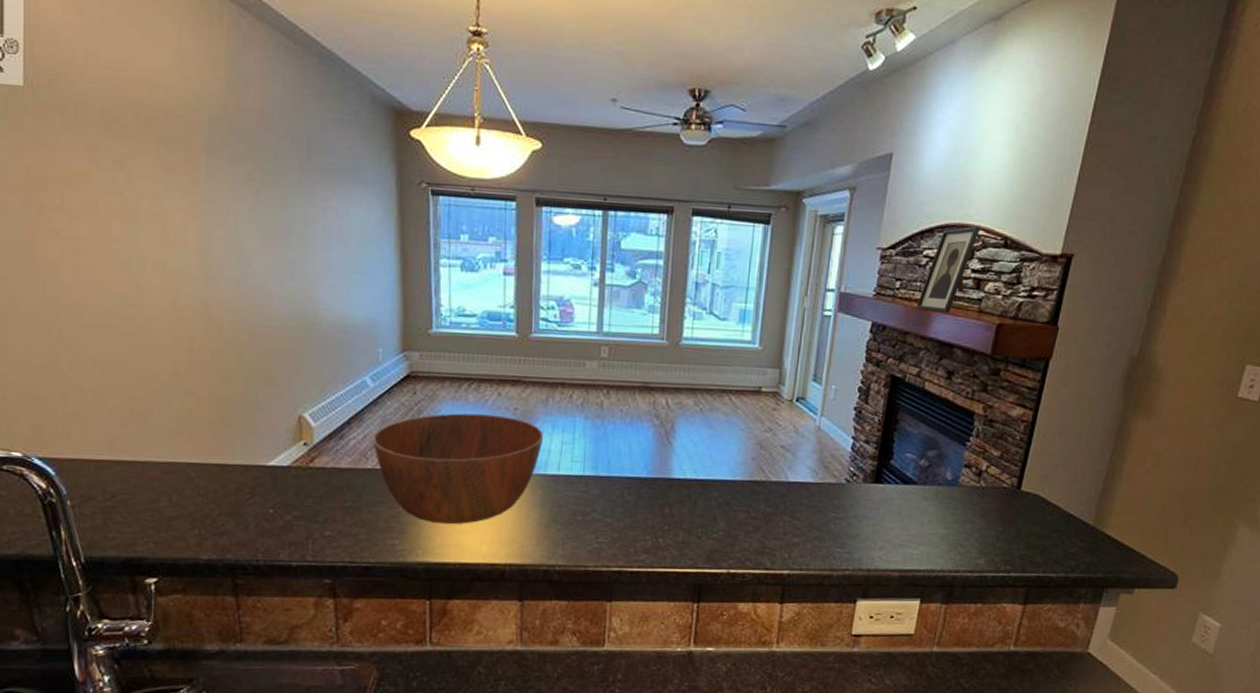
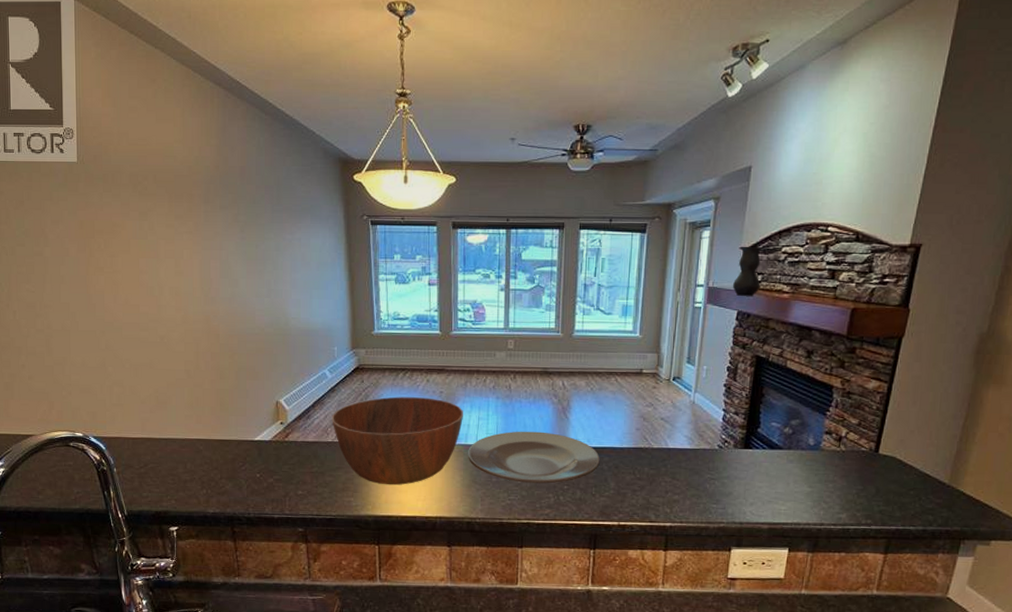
plate: none [546,458,708,523] -> present [467,431,600,484]
vase: none [867,246,903,307] -> present [732,246,764,297]
picture frame: present [915,225,981,313] -> none [776,224,834,301]

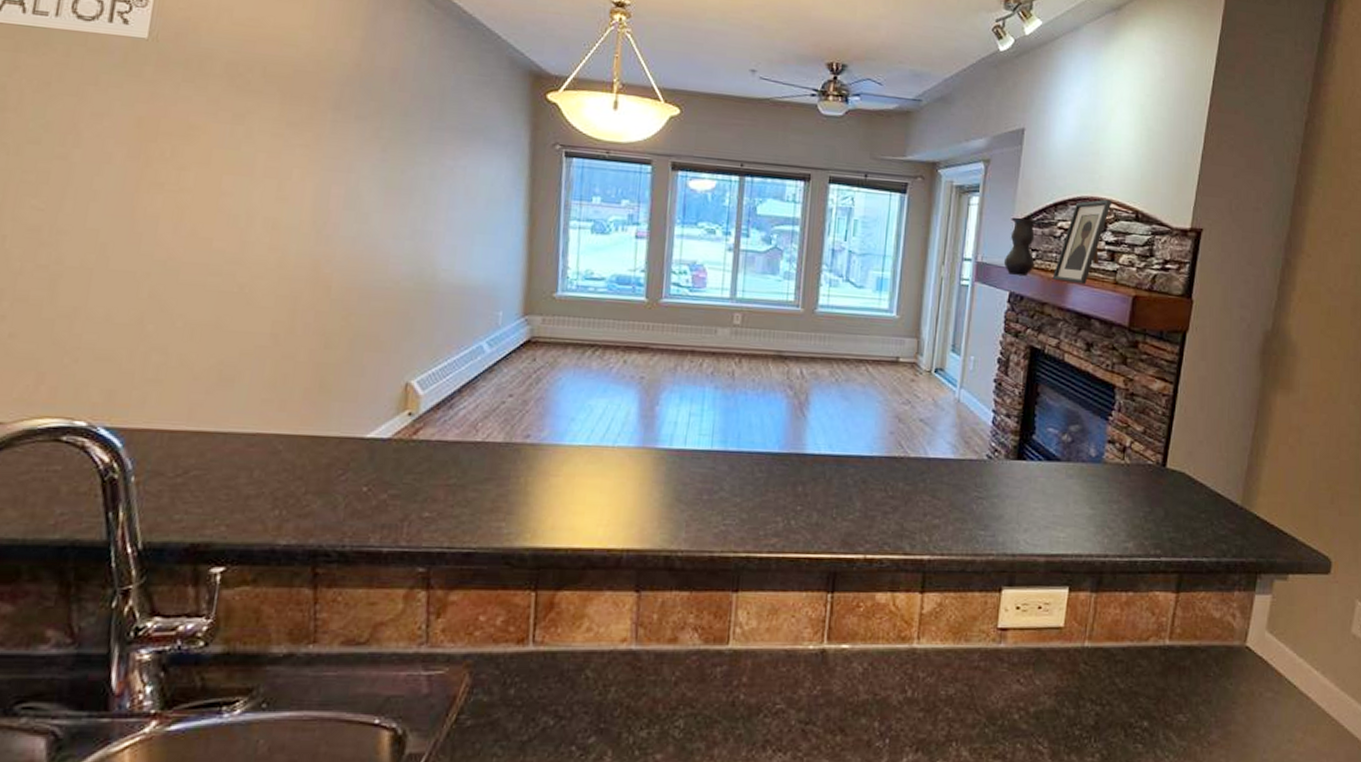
bowl: present [332,396,463,485] -> none [484,381,670,505]
plate: present [467,431,600,484] -> none [670,432,844,503]
picture frame: none [776,224,834,301] -> present [1052,199,1112,285]

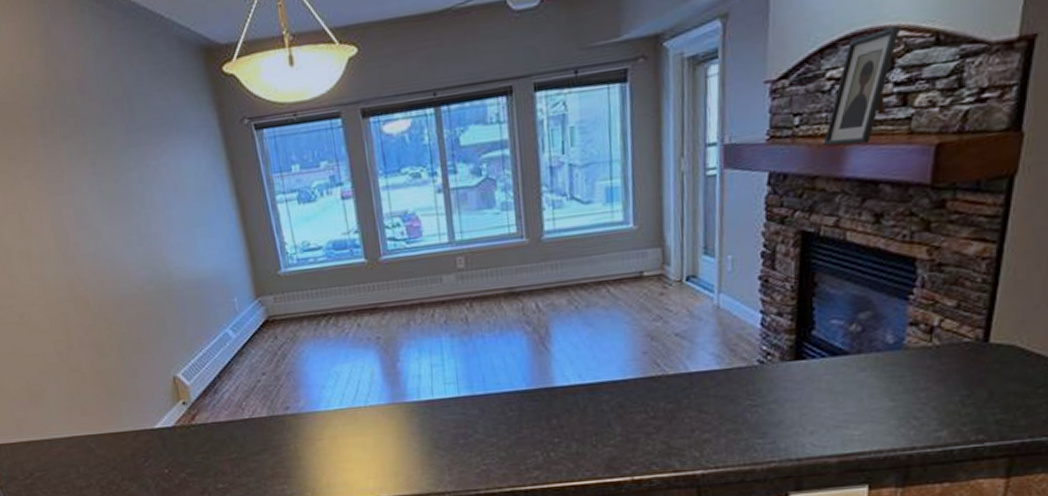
vase: present [1003,217,1038,277] -> none [757,75,799,152]

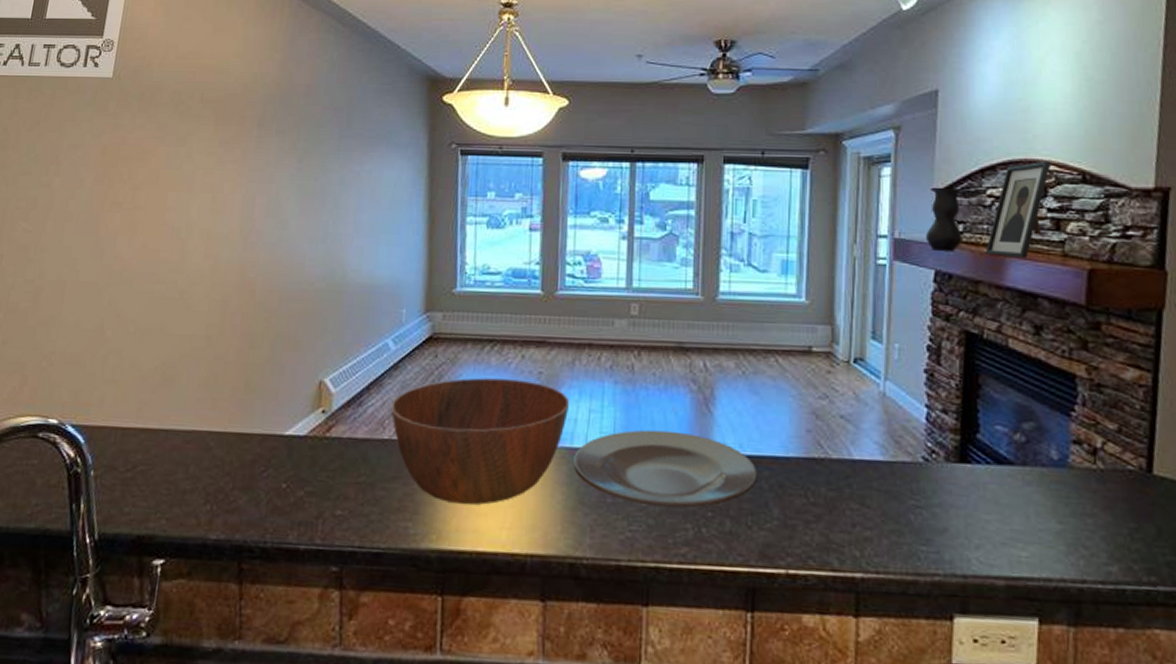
bowl: none [244,347,411,464] -> present [391,377,569,505]
plate: none [422,372,598,441] -> present [572,429,757,508]
vase: none [757,75,799,152] -> present [925,187,963,253]

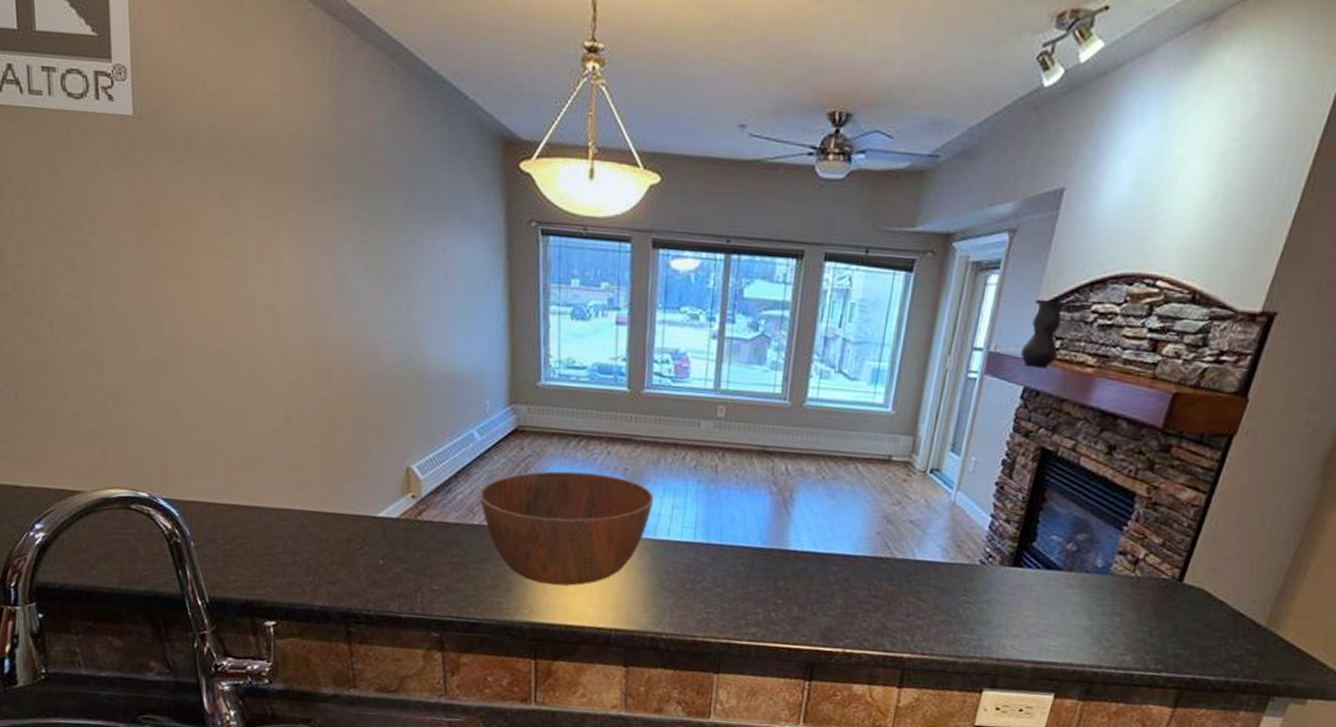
plate: present [572,429,757,508] -> none [655,526,827,596]
picture frame: present [985,161,1052,259] -> none [1076,276,1165,379]

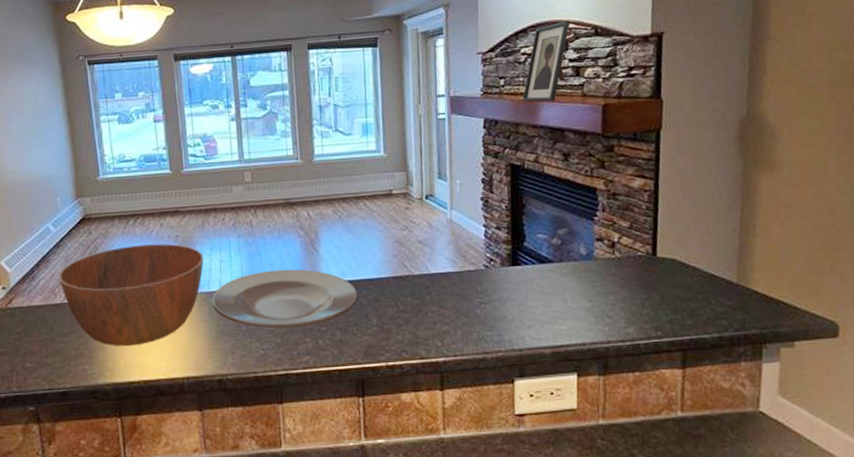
plate: none [655,526,827,596] -> present [211,269,358,329]
vase: present [1020,299,1068,370] -> none [474,49,504,104]
picture frame: none [1076,276,1165,379] -> present [522,20,571,103]

